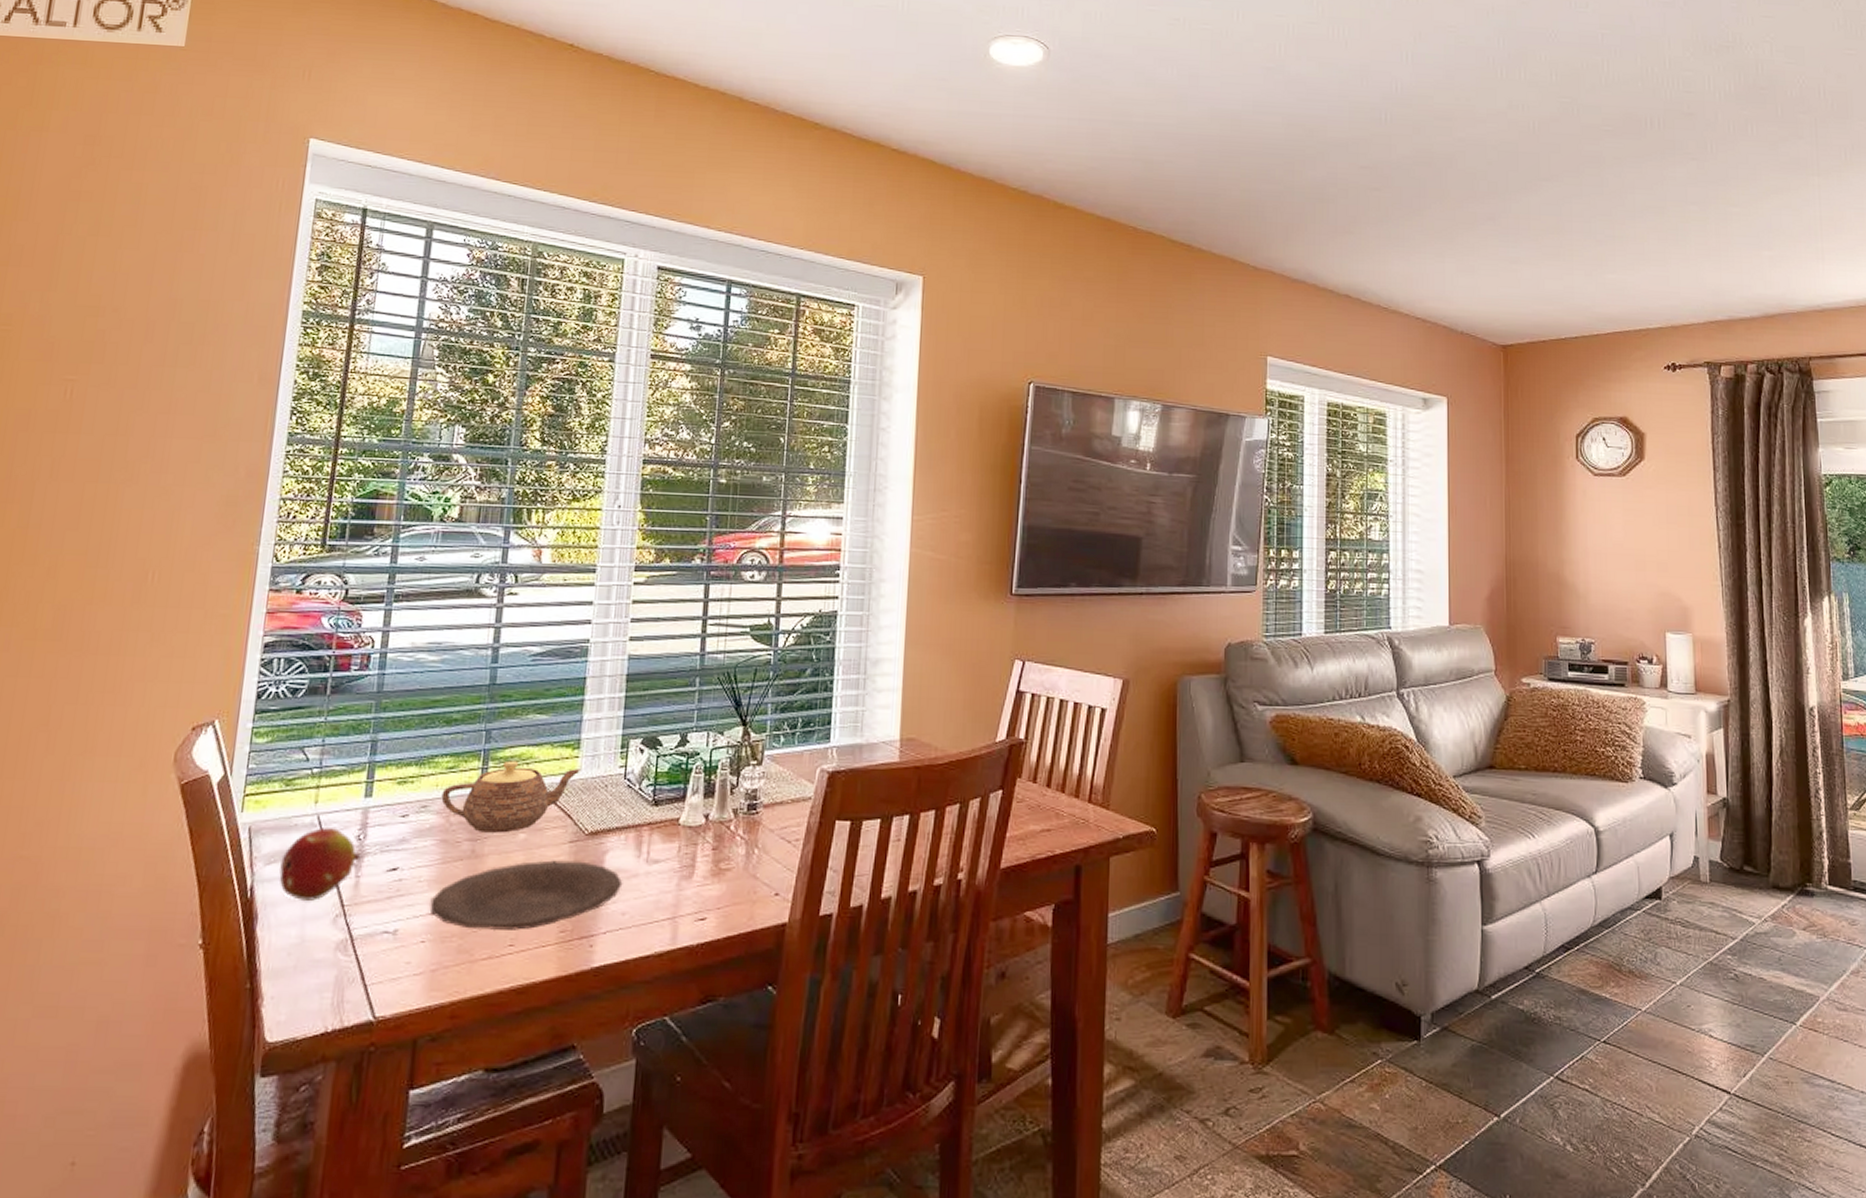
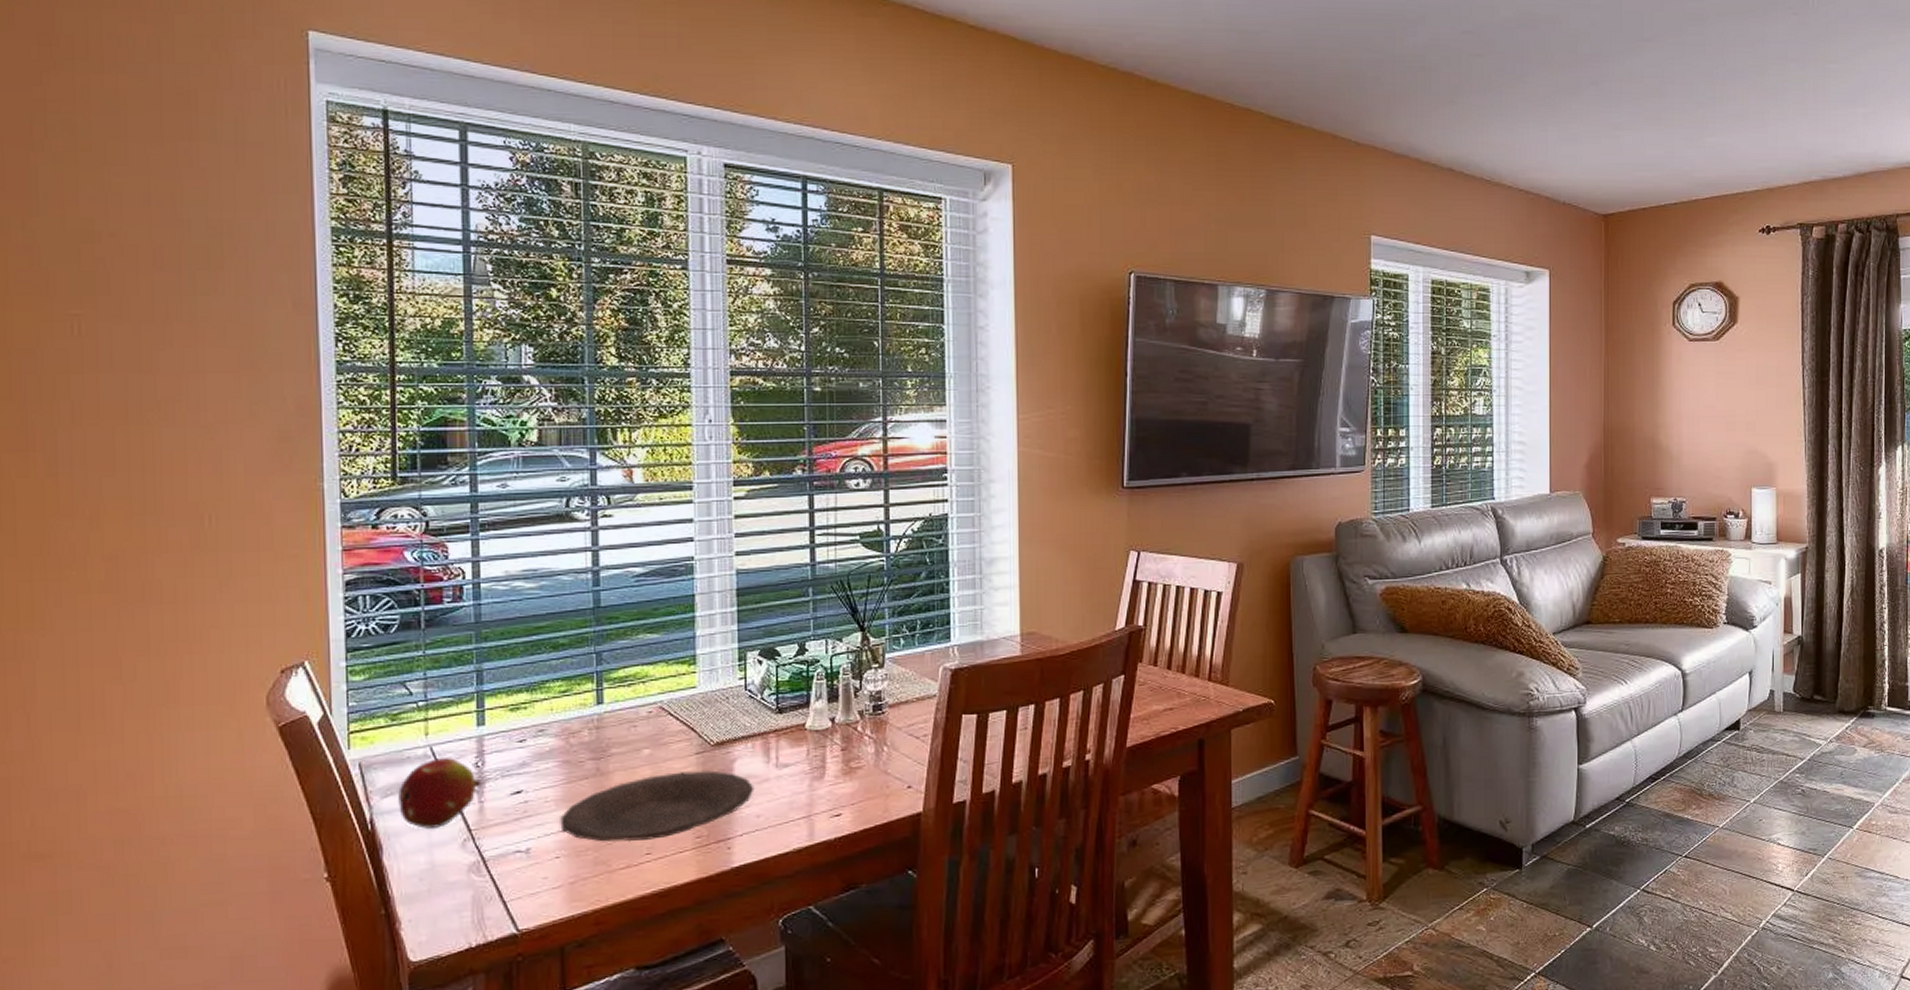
teapot: present [441,760,582,833] -> none [558,680,701,751]

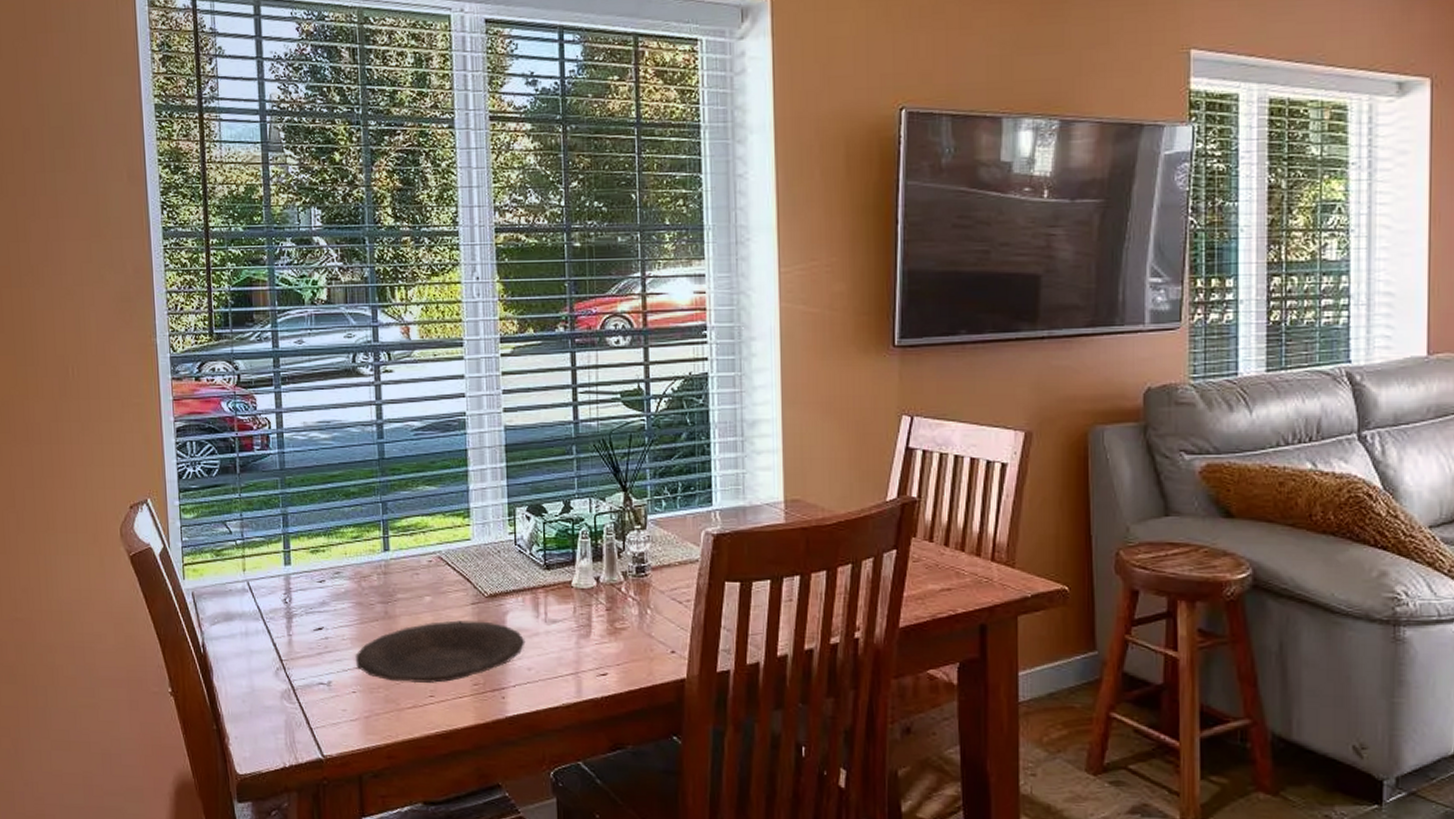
fruit: present [398,757,482,829] -> none [223,591,290,656]

